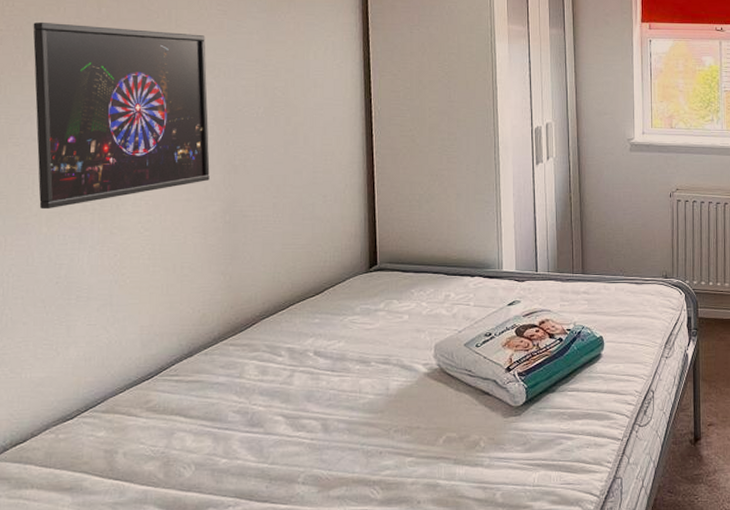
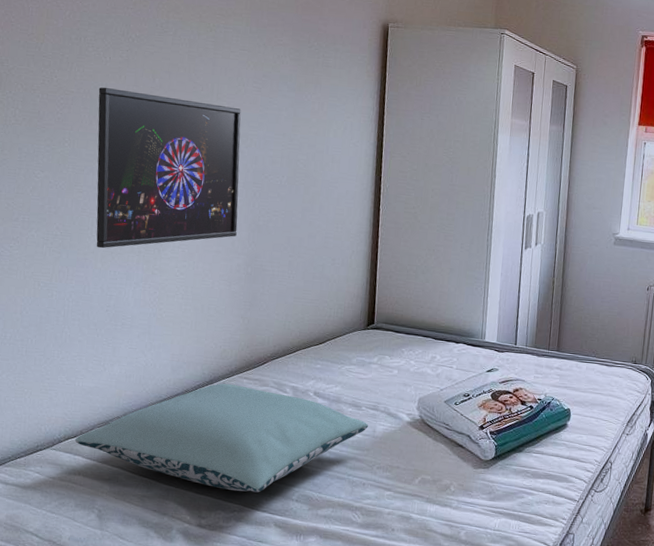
pillow: none [25,353,380,482] -> present [75,383,368,493]

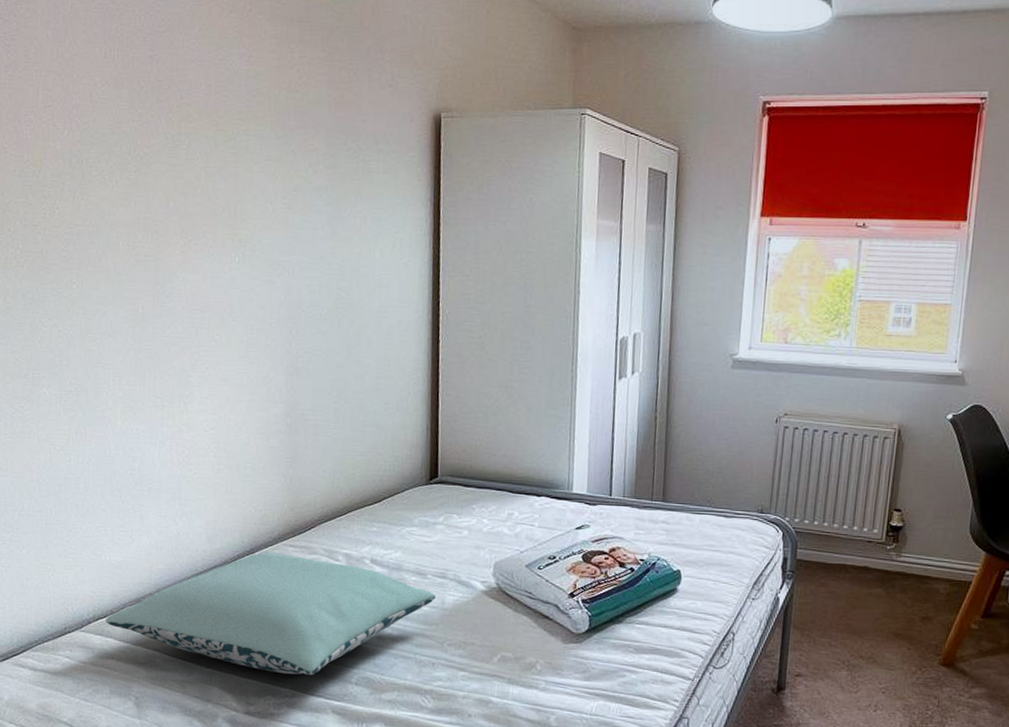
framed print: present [96,87,241,249] -> none [106,216,273,404]

